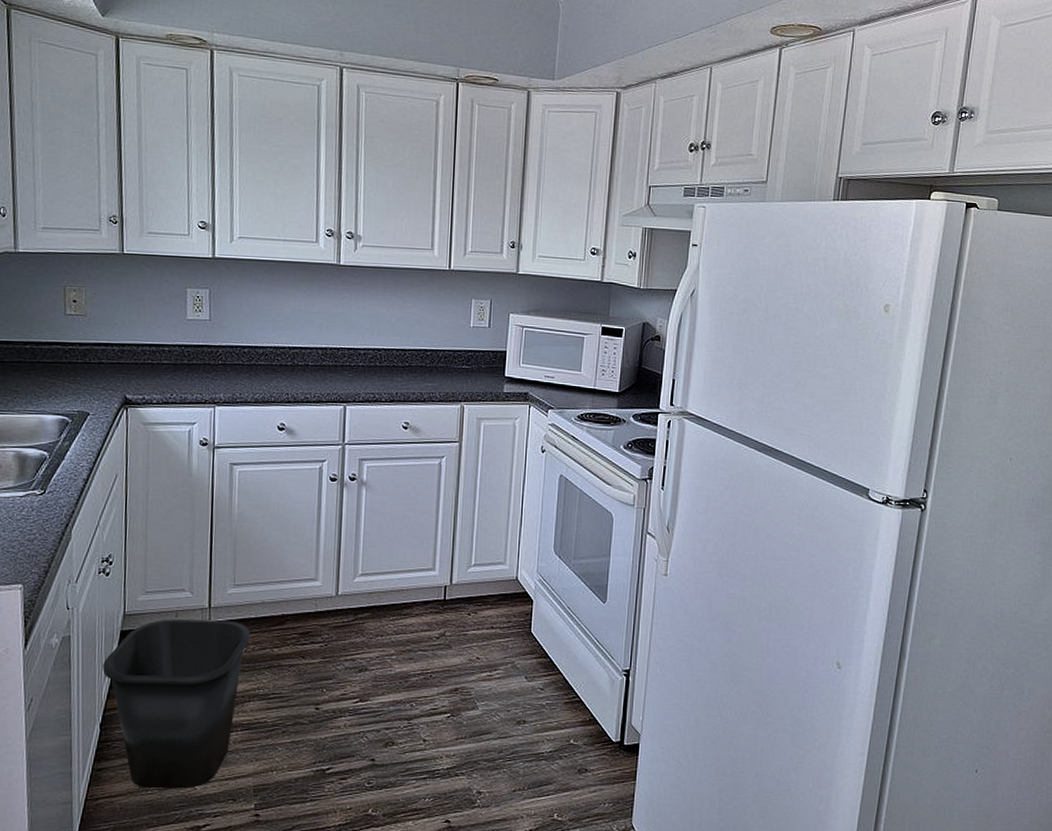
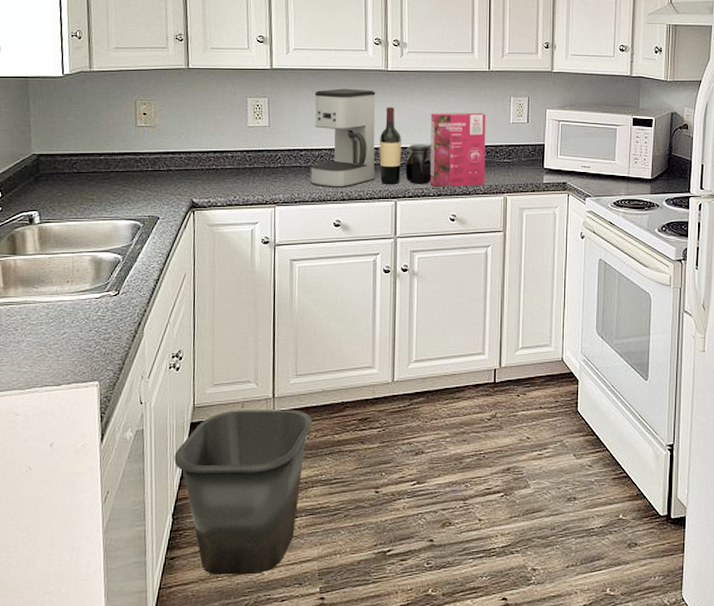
coffee maker: none [253,282,327,389] -> present [310,88,376,188]
wine bottle: none [328,303,353,388] -> present [379,106,401,184]
jar: none [356,345,385,389] -> present [405,143,432,184]
cereal box: none [382,312,445,393] -> present [430,112,486,187]

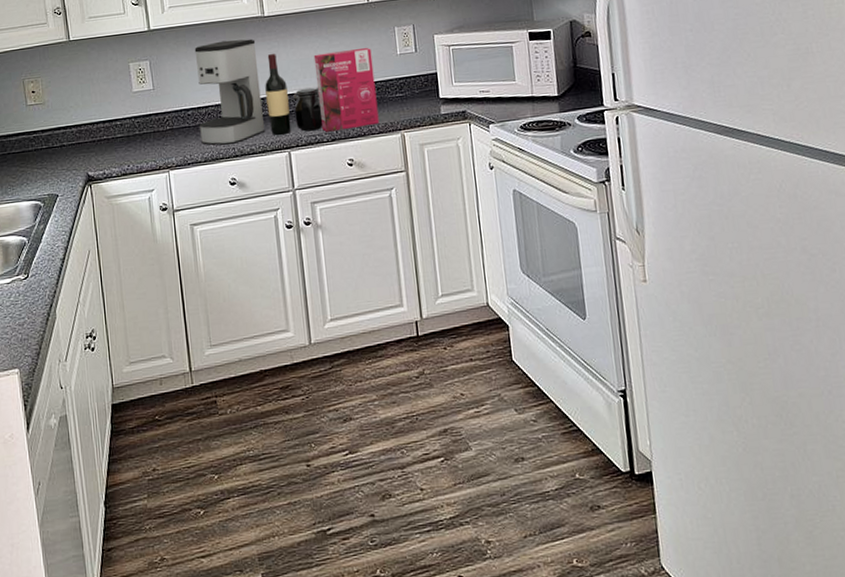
waste bin: present [174,409,312,574] -> none [99,382,233,565]

